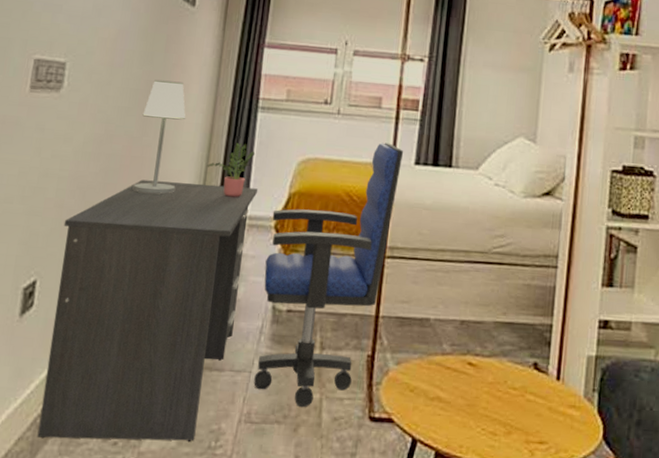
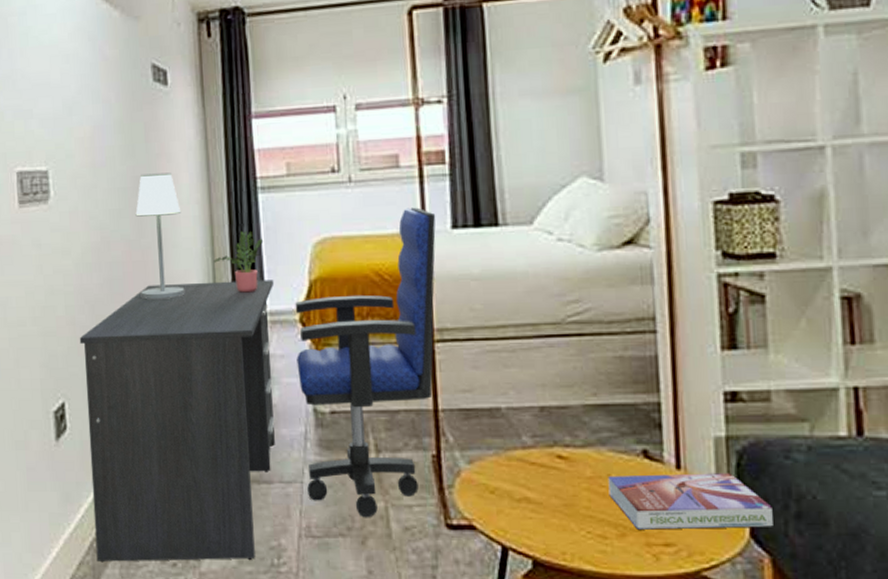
textbook: none [503,382,621,431] -> present [608,473,773,530]

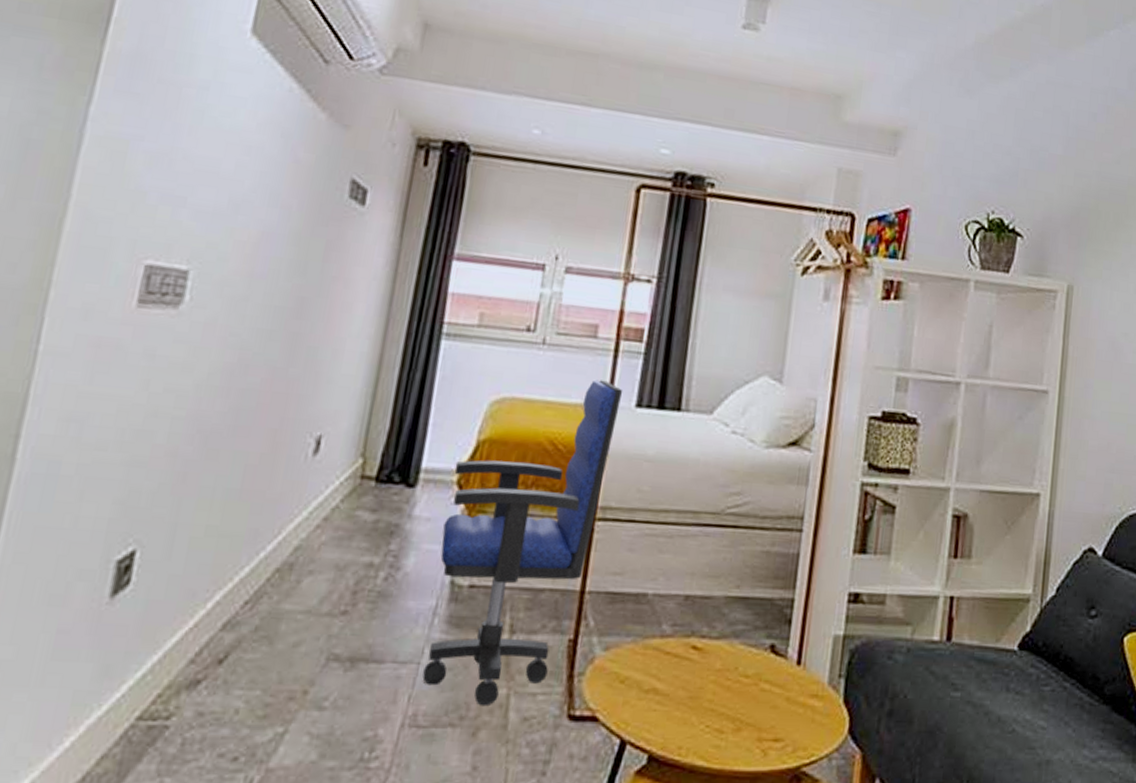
desk: present [79,280,275,563] -> none [128,422,438,756]
table lamp: present [135,172,185,299] -> none [274,295,348,440]
potted plant: present [213,231,264,293] -> none [372,376,436,445]
textbook: present [608,473,773,530] -> none [733,669,871,725]

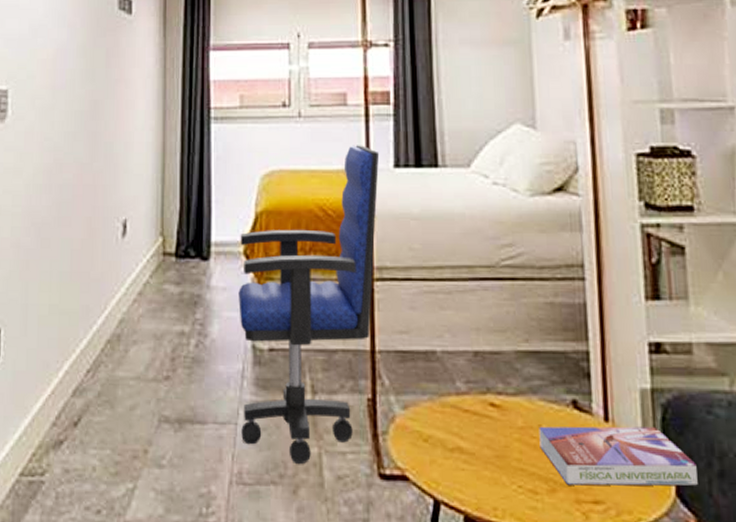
textbook: none [733,669,871,725] -> present [539,426,698,486]

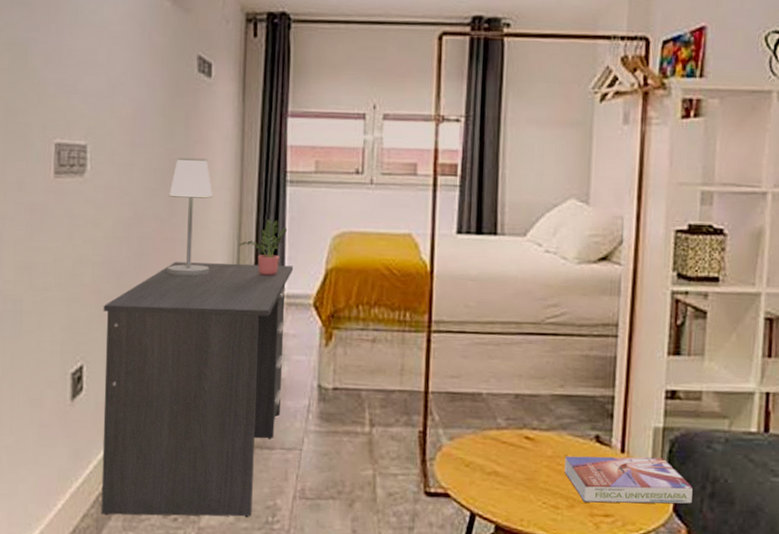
desk: none [17,209,221,508] -> present [101,262,294,517]
table lamp: none [89,98,135,224] -> present [168,157,213,275]
potted plant: none [163,159,214,222] -> present [239,219,288,276]
office chair: present [238,145,380,465] -> none [305,212,444,484]

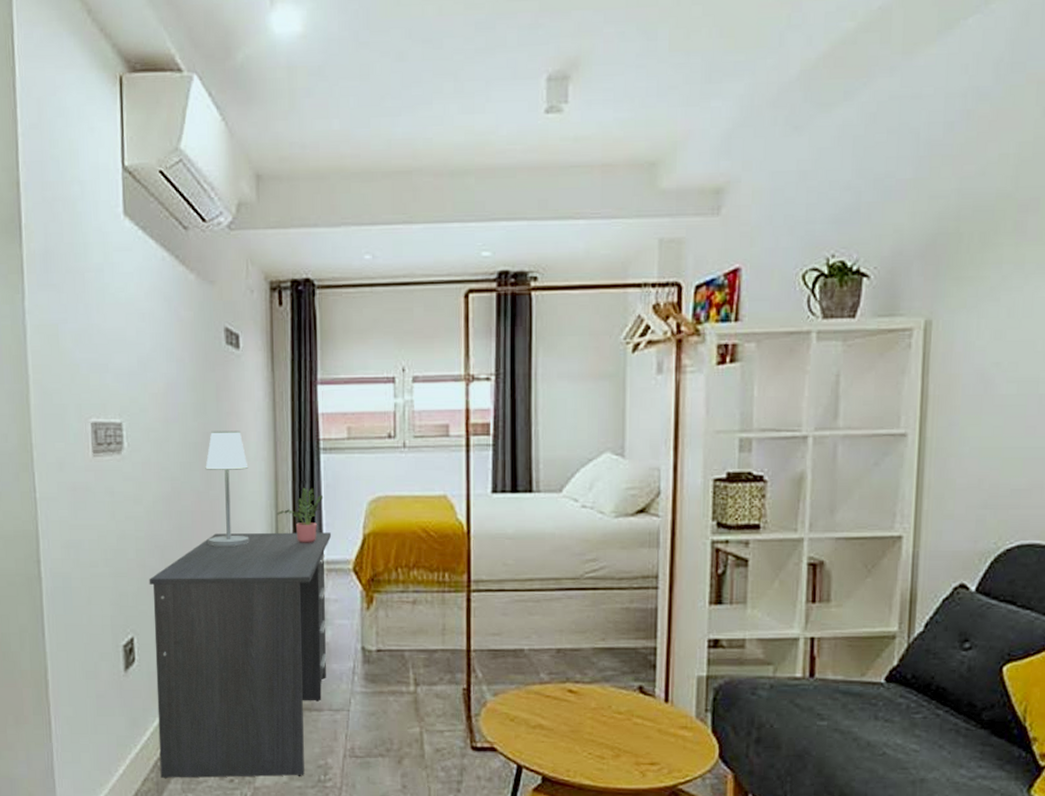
textbook: present [564,456,693,504] -> none [609,706,738,752]

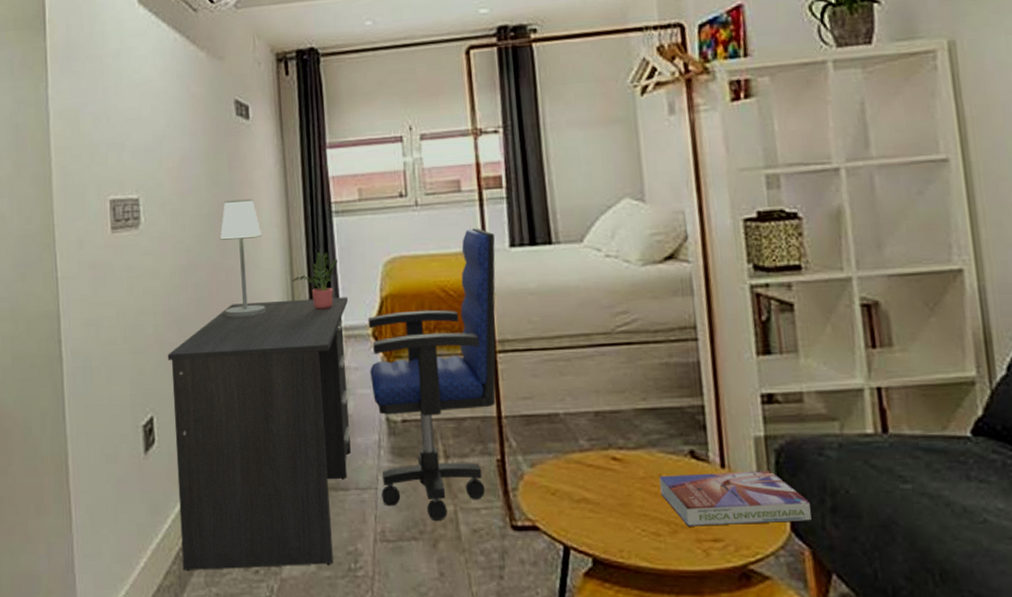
office chair: none [349,473,479,741] -> present [367,228,496,522]
textbook: none [609,706,738,752] -> present [659,471,812,526]

